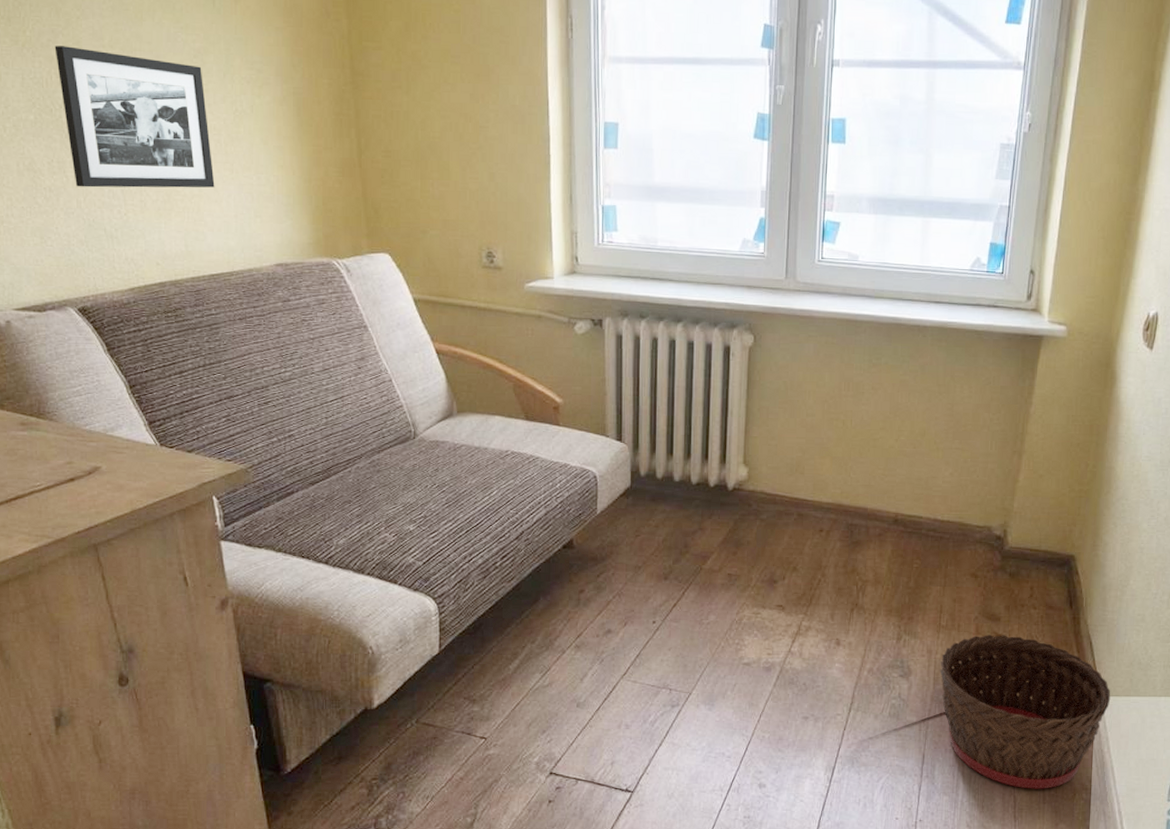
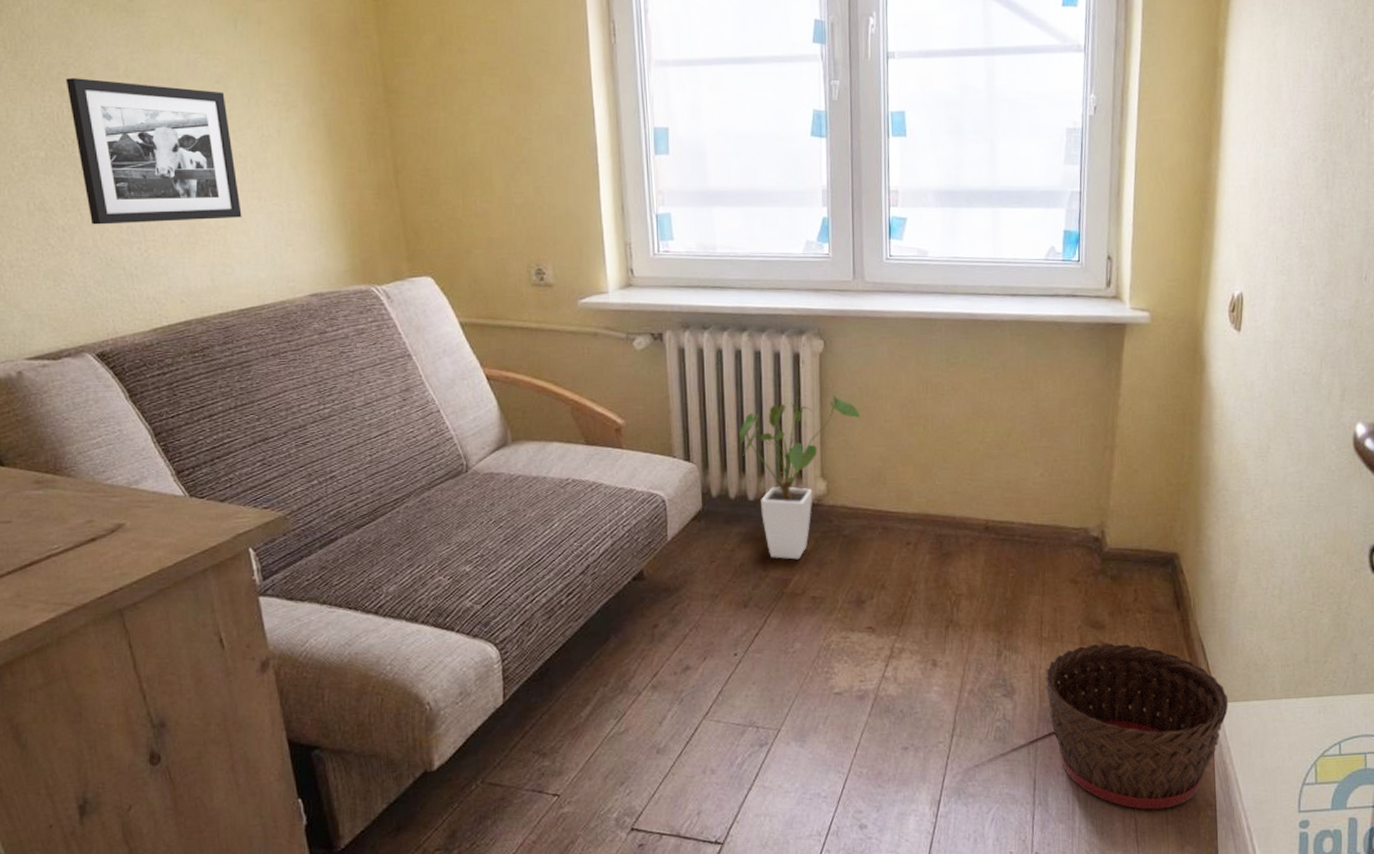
house plant: none [669,387,784,539] -> present [740,395,861,560]

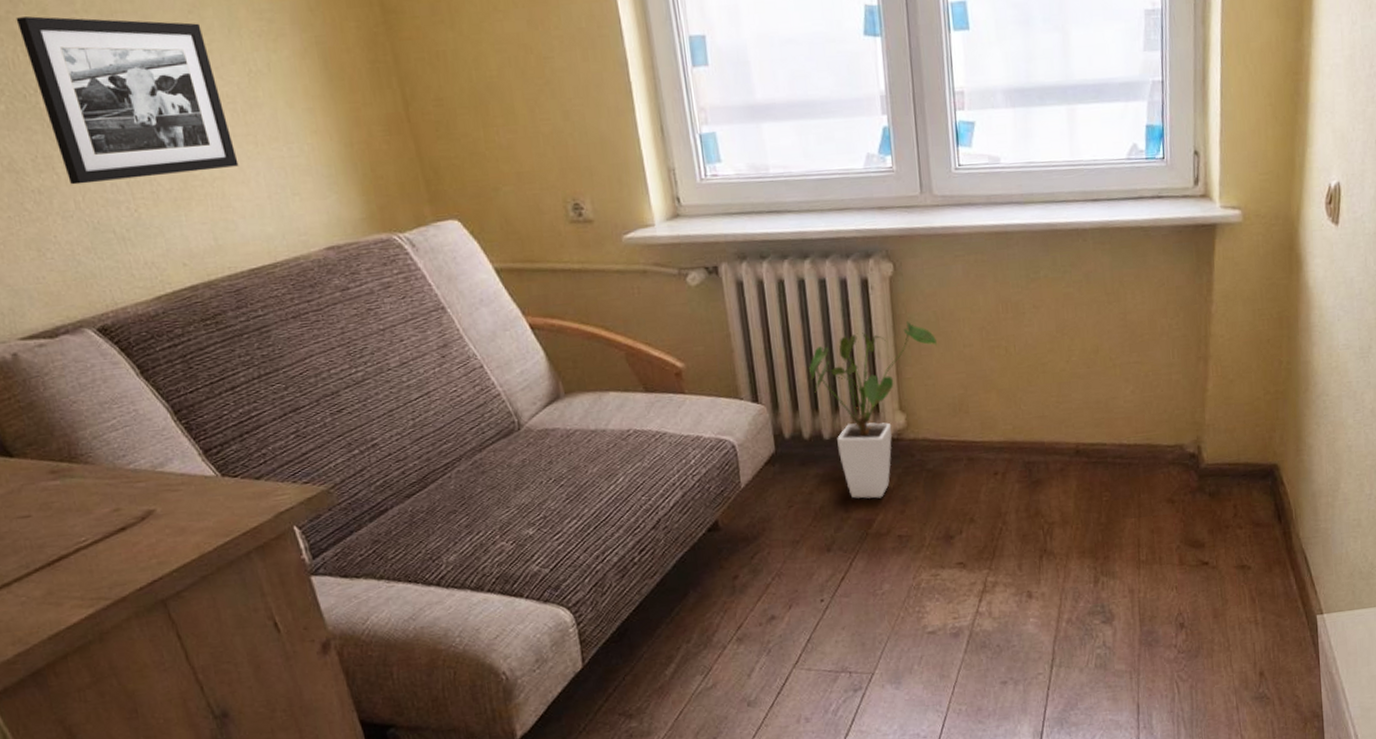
basket: present [1045,643,1229,810] -> none [1144,561,1334,725]

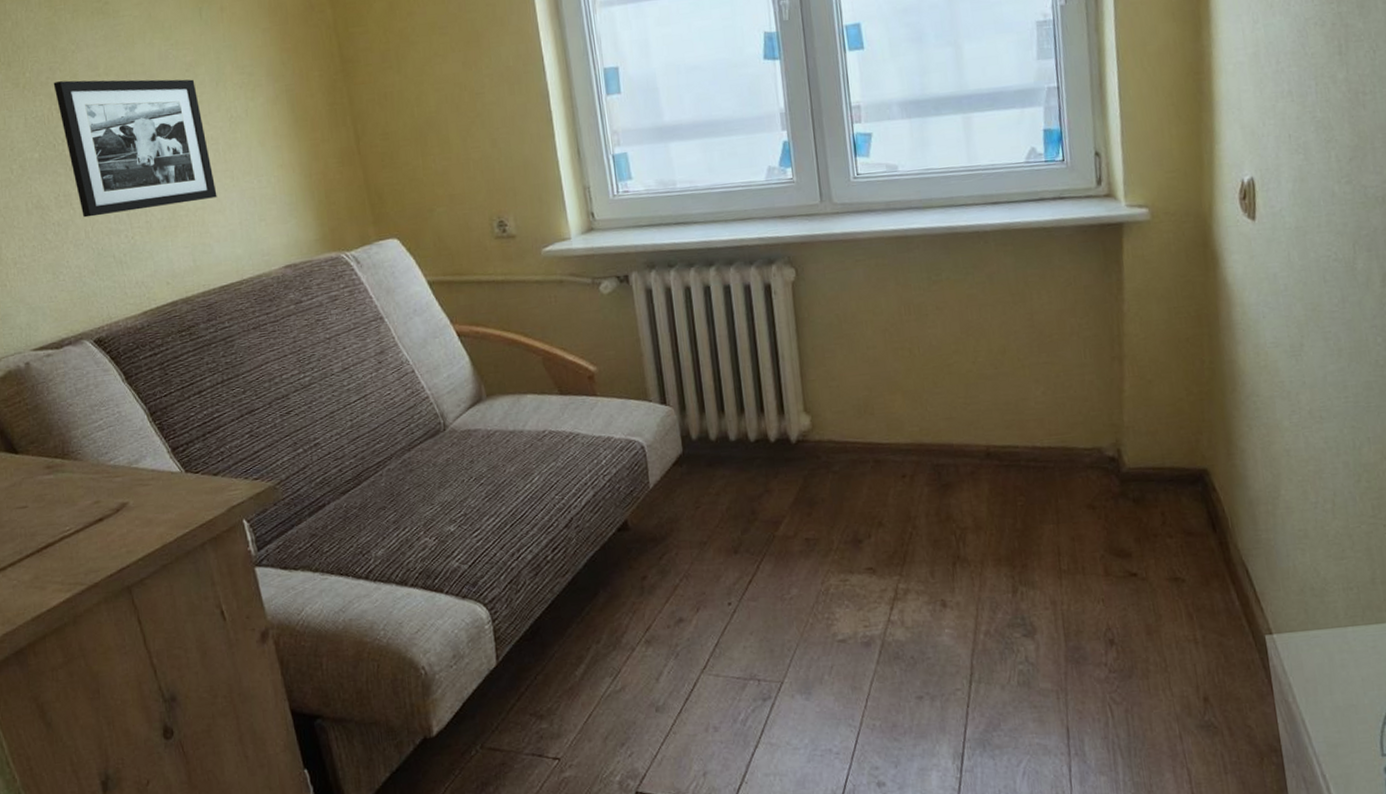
house plant: present [809,321,938,499] -> none [715,324,841,501]

